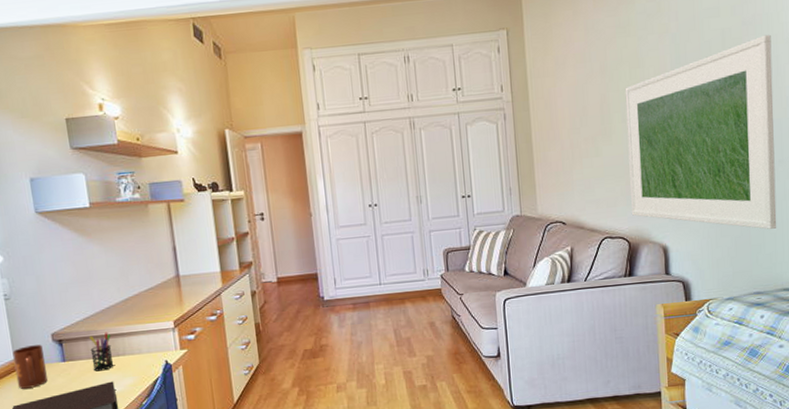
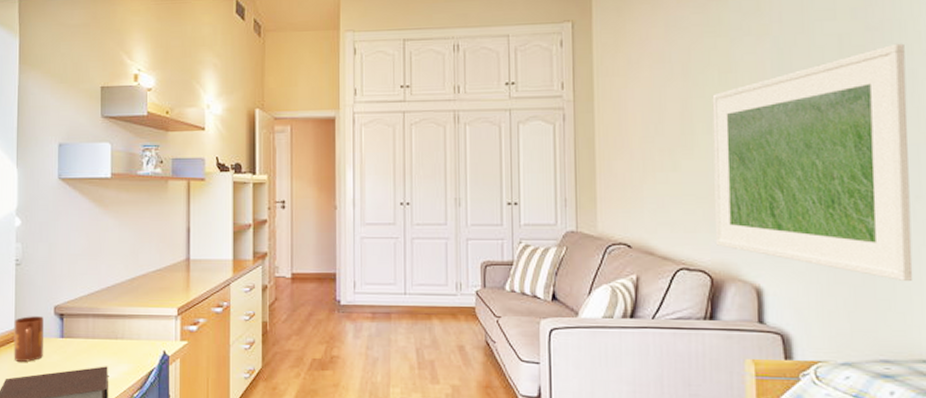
pen holder: present [89,332,114,372] -> none [89,311,113,353]

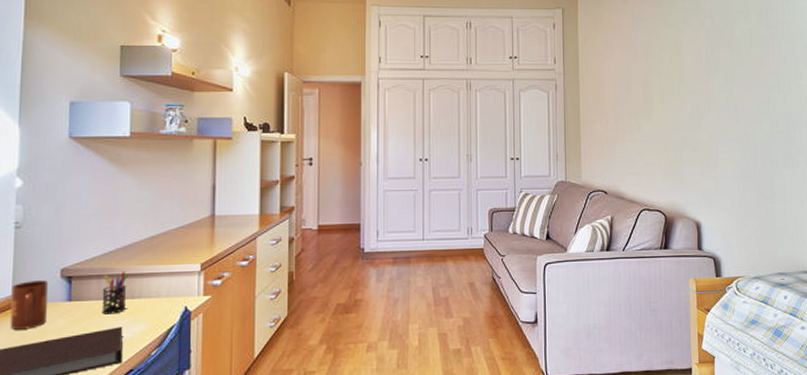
pen holder: none [89,311,113,353] -> present [101,271,129,315]
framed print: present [712,43,913,281] -> none [665,38,798,213]

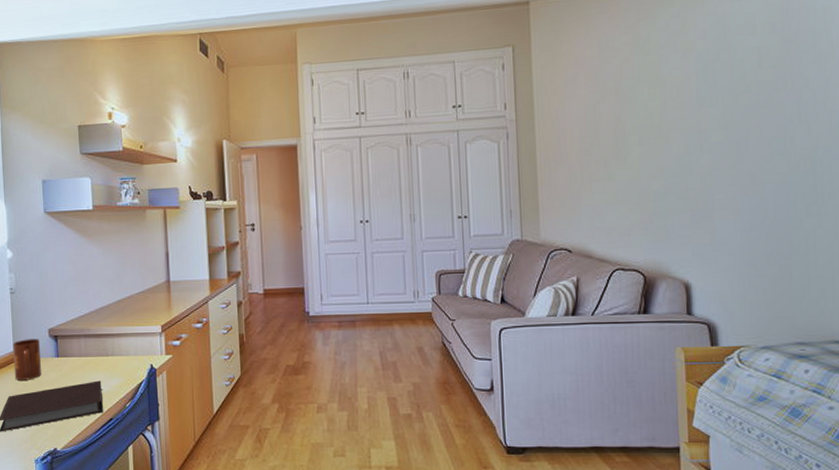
pen holder: present [101,271,129,315] -> none [82,331,103,370]

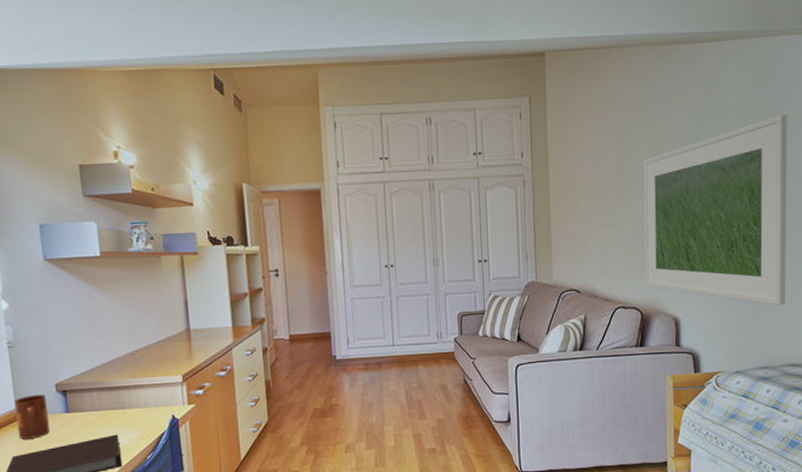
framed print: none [642,53,826,271] -> present [643,113,787,305]

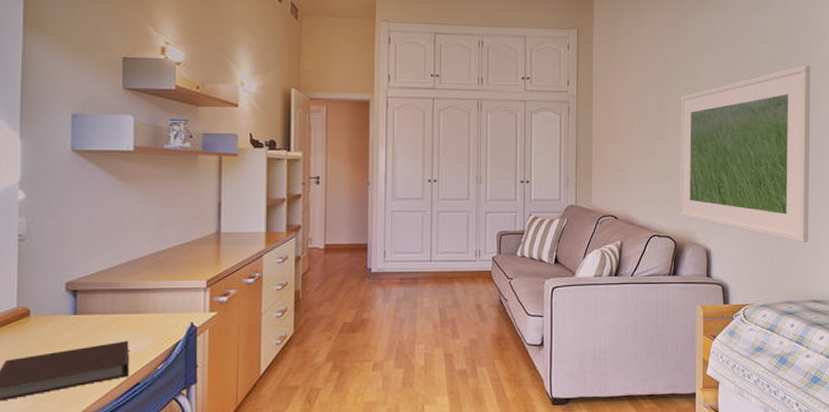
mug: present [14,394,51,439] -> none [15,293,54,342]

